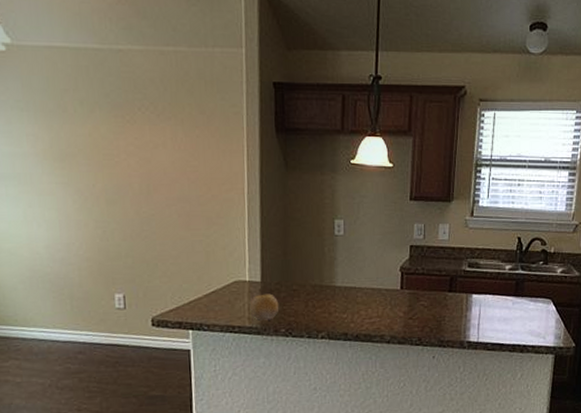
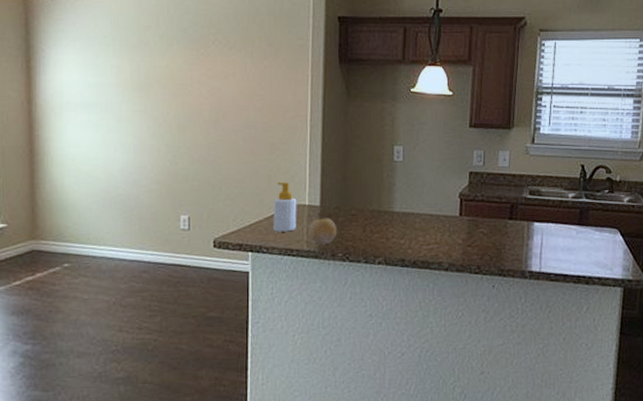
soap bottle: none [212,257,238,309] -> present [273,181,297,232]

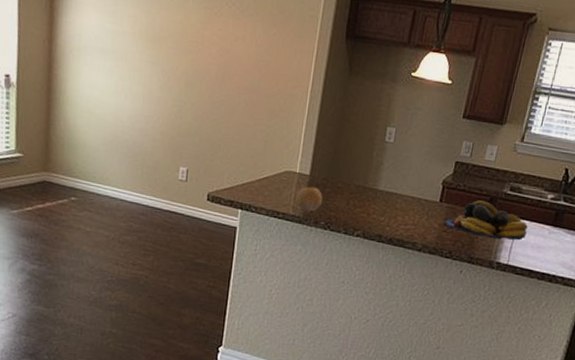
soap bottle: present [273,181,297,232] -> none [263,147,289,196]
fruit bowl: none [469,209,554,247] -> present [445,200,528,240]

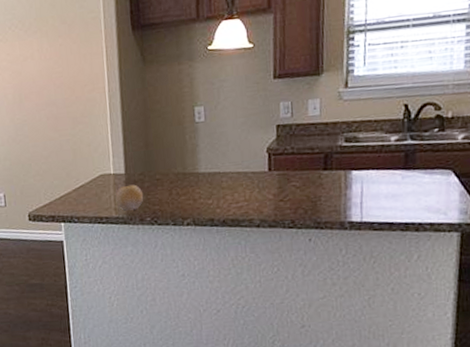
fruit bowl: present [445,200,528,240] -> none [280,159,376,198]

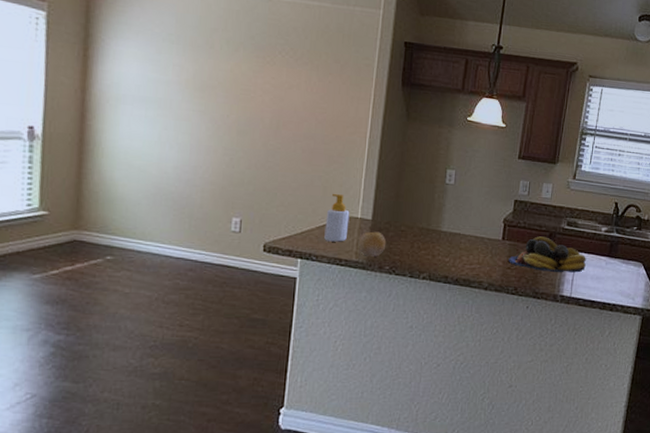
soap bottle: none [79,153,104,202] -> present [324,193,350,242]
fruit bowl: none [280,159,376,198] -> present [509,236,586,273]

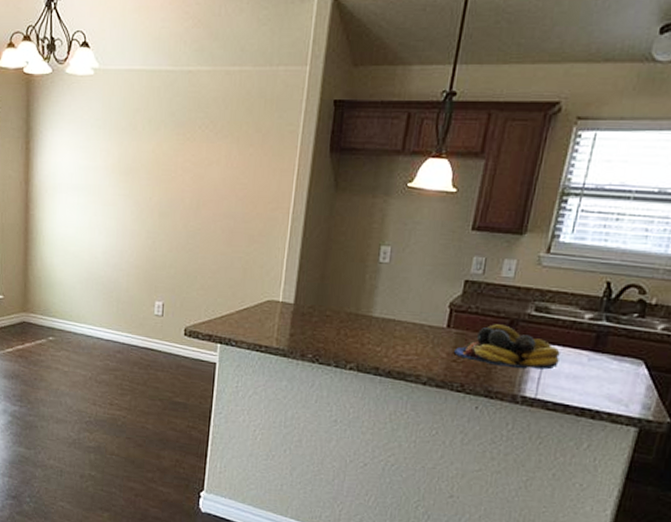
soap bottle: present [324,193,350,242] -> none [244,275,271,327]
fruit: present [358,231,387,257] -> none [279,316,310,344]

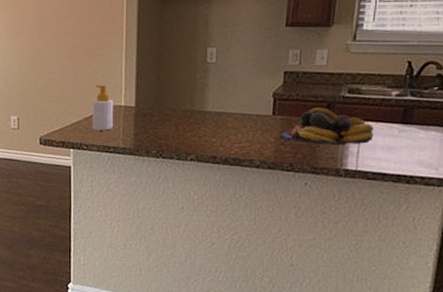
soap bottle: none [244,275,271,327] -> present [92,84,114,131]

